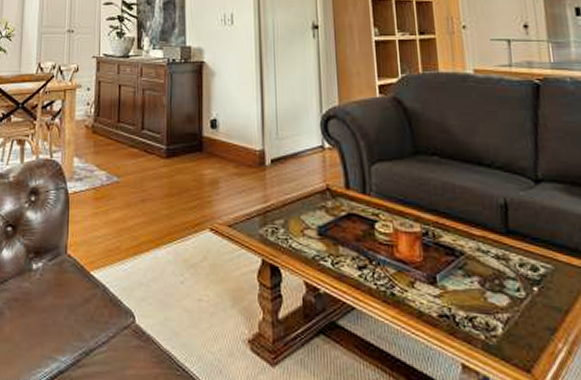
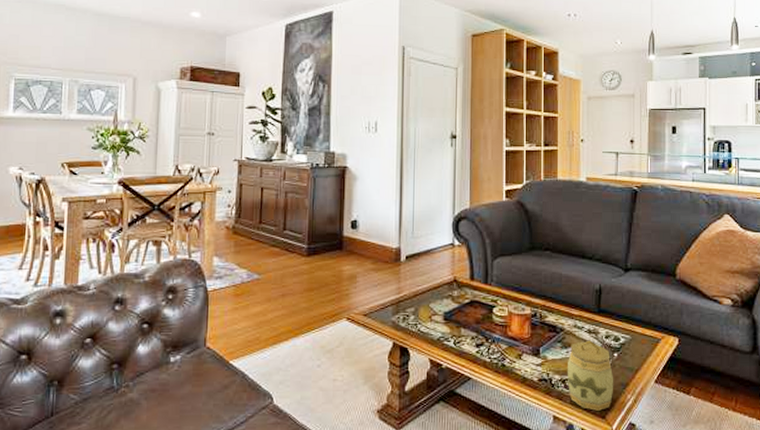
jar: none [473,268,538,362] -> present [568,340,614,411]

